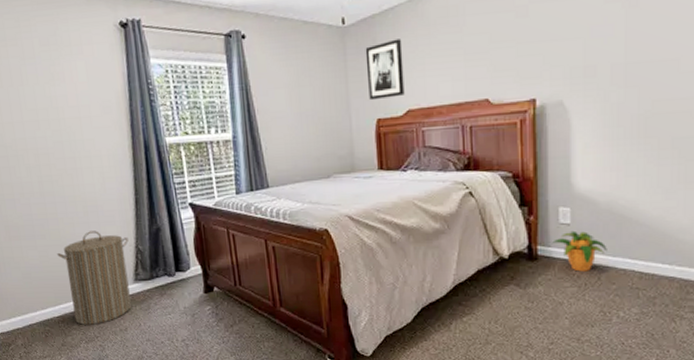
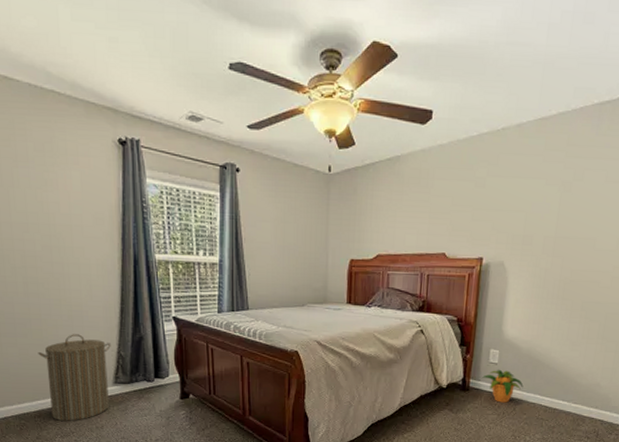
wall art: present [365,39,405,101] -> none [345,191,379,243]

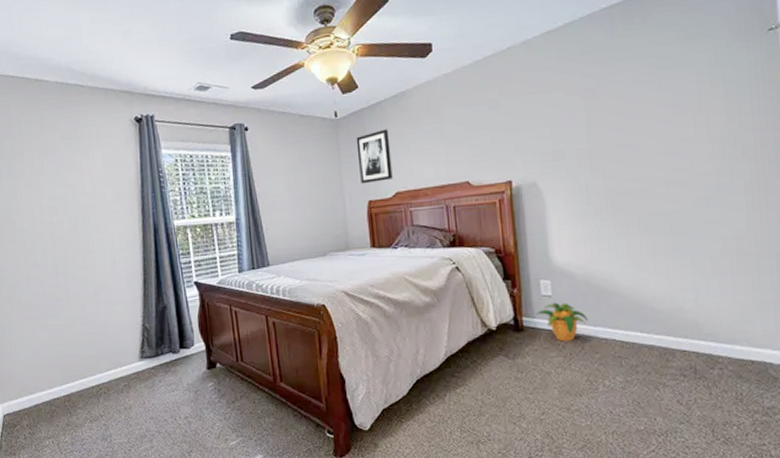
laundry hamper: present [38,334,111,421] -> none [67,310,136,404]
wall art: none [345,191,379,243] -> present [356,129,393,184]

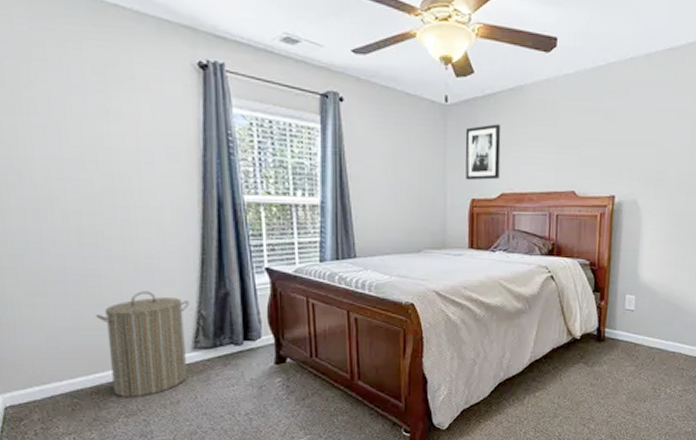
laundry hamper: none [67,310,136,404] -> present [96,291,189,397]
potted plant: present [536,302,588,342] -> none [618,316,662,353]

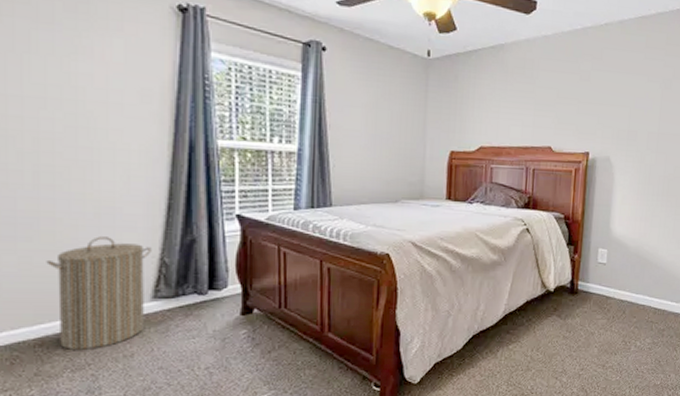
wall art: present [465,124,502,181] -> none [445,79,482,133]

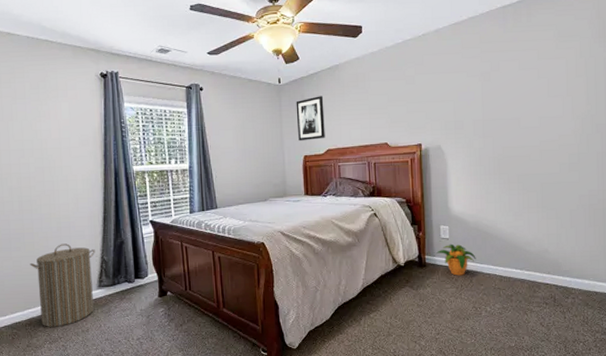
wall art: none [445,79,482,133] -> present [296,96,325,141]
potted plant: none [591,269,633,306] -> present [436,243,476,276]

